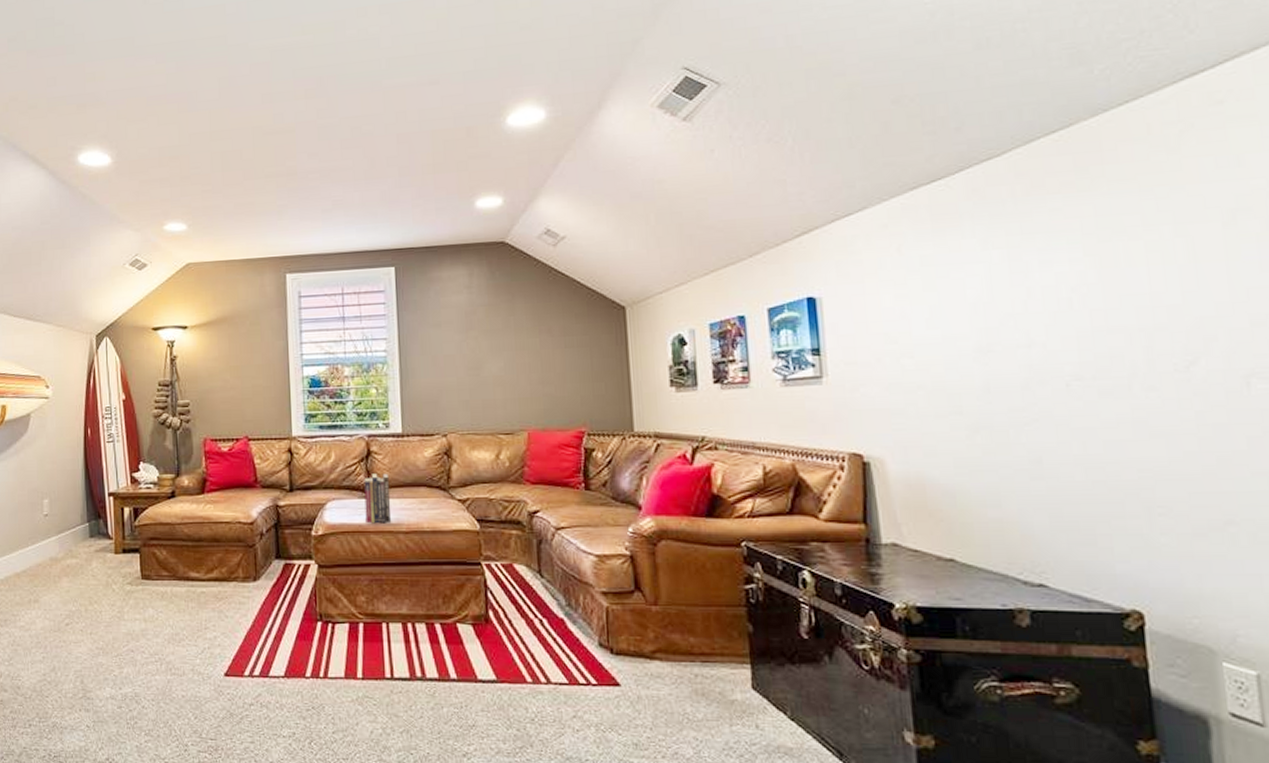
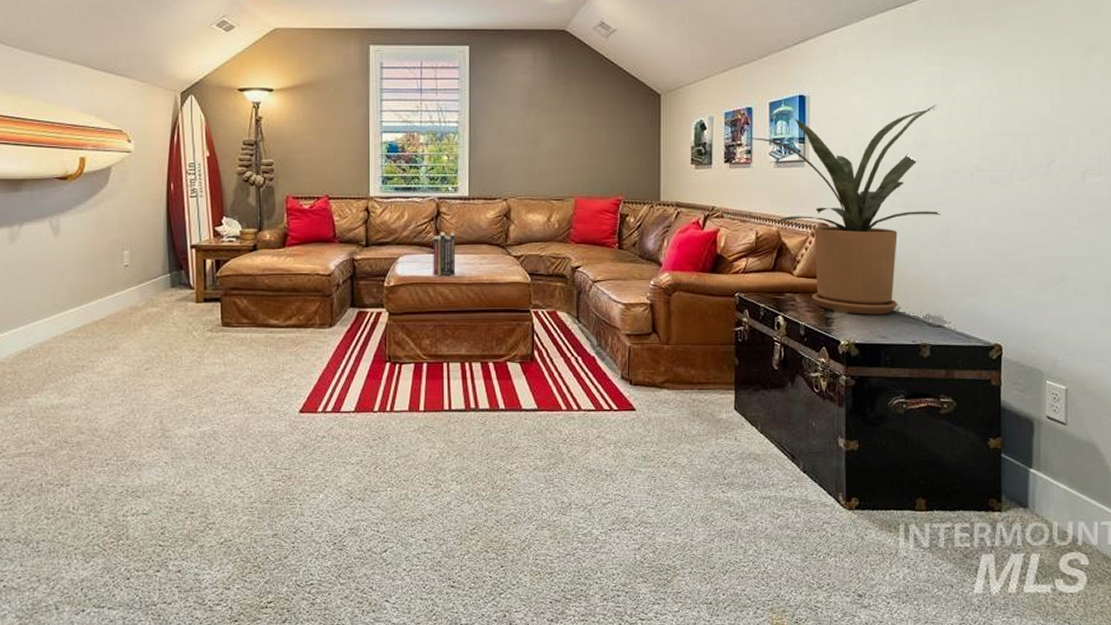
house plant: none [741,297,1025,569] -> present [747,104,940,315]

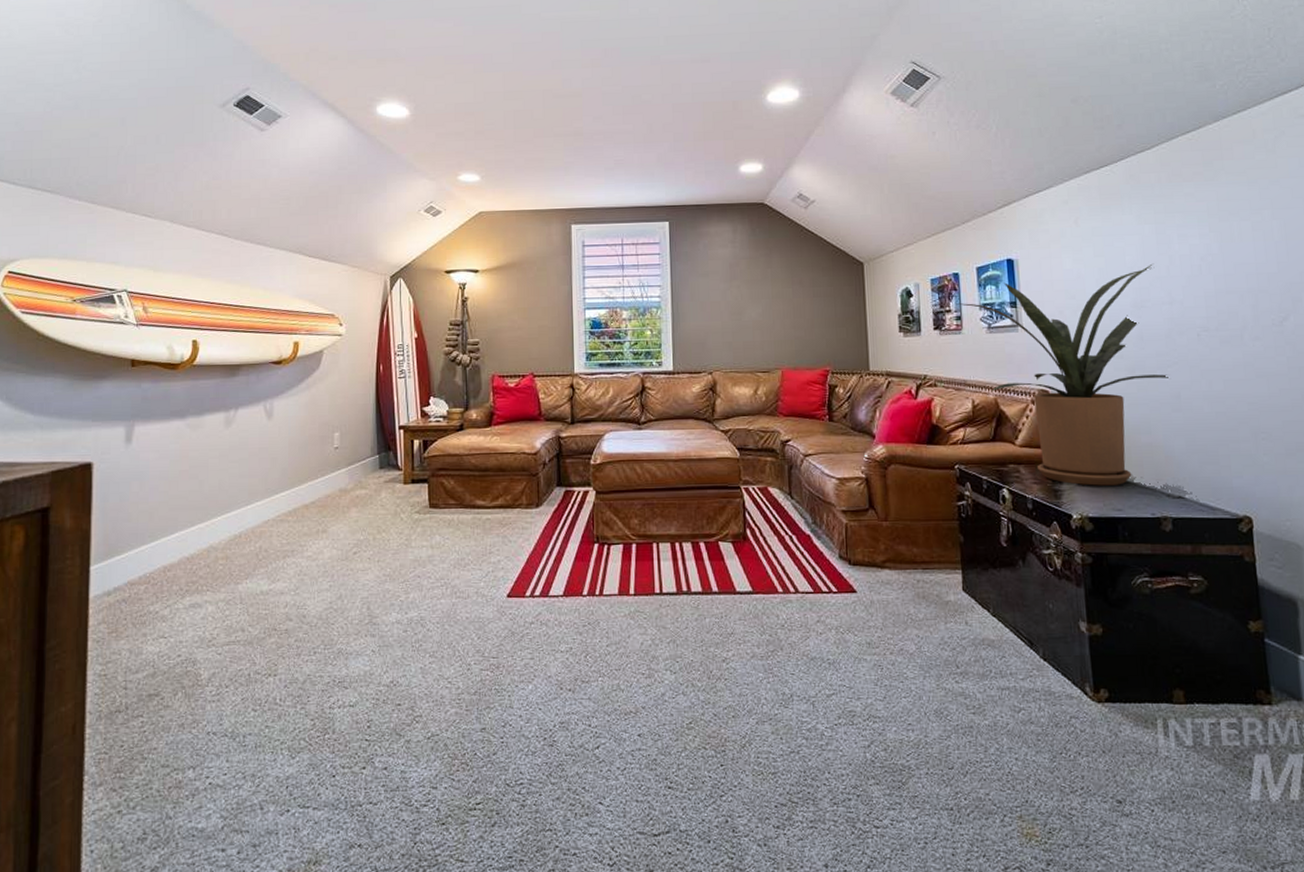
books: present [433,232,456,276] -> none [638,407,663,453]

